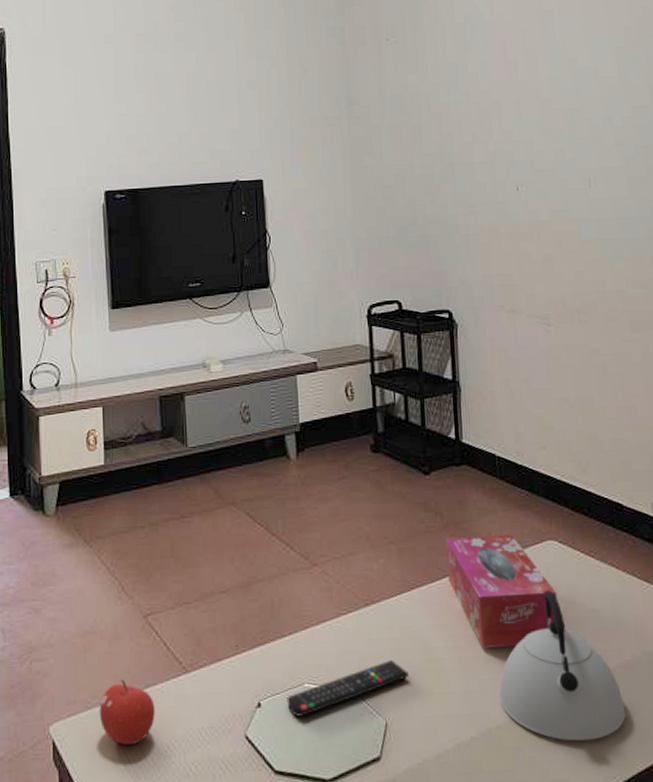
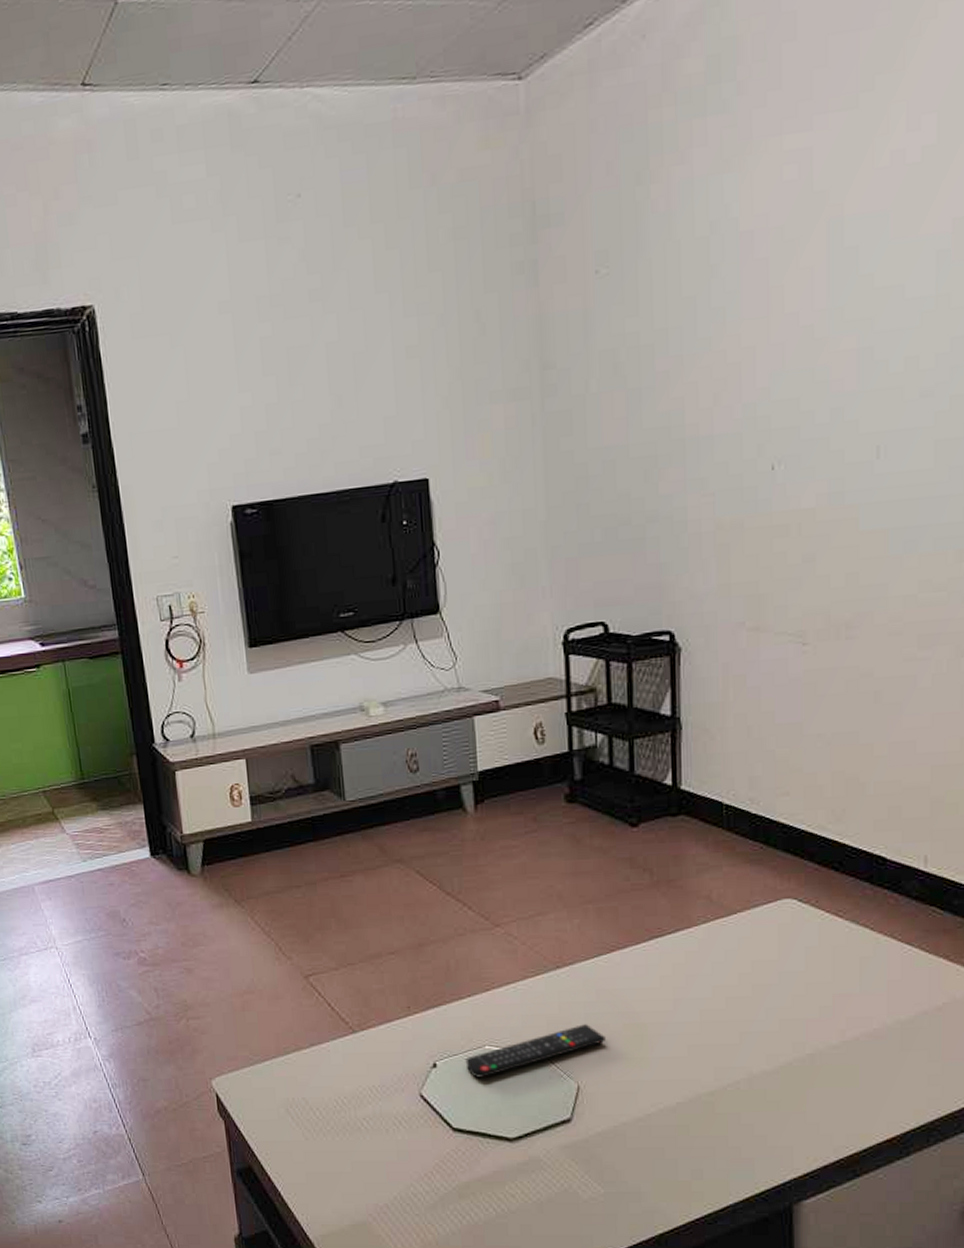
fruit: present [99,679,155,745] -> none [262,1038,322,1099]
tissue box: present [446,534,557,649] -> none [655,892,791,1014]
kettle: present [499,590,626,741] -> none [714,953,868,1110]

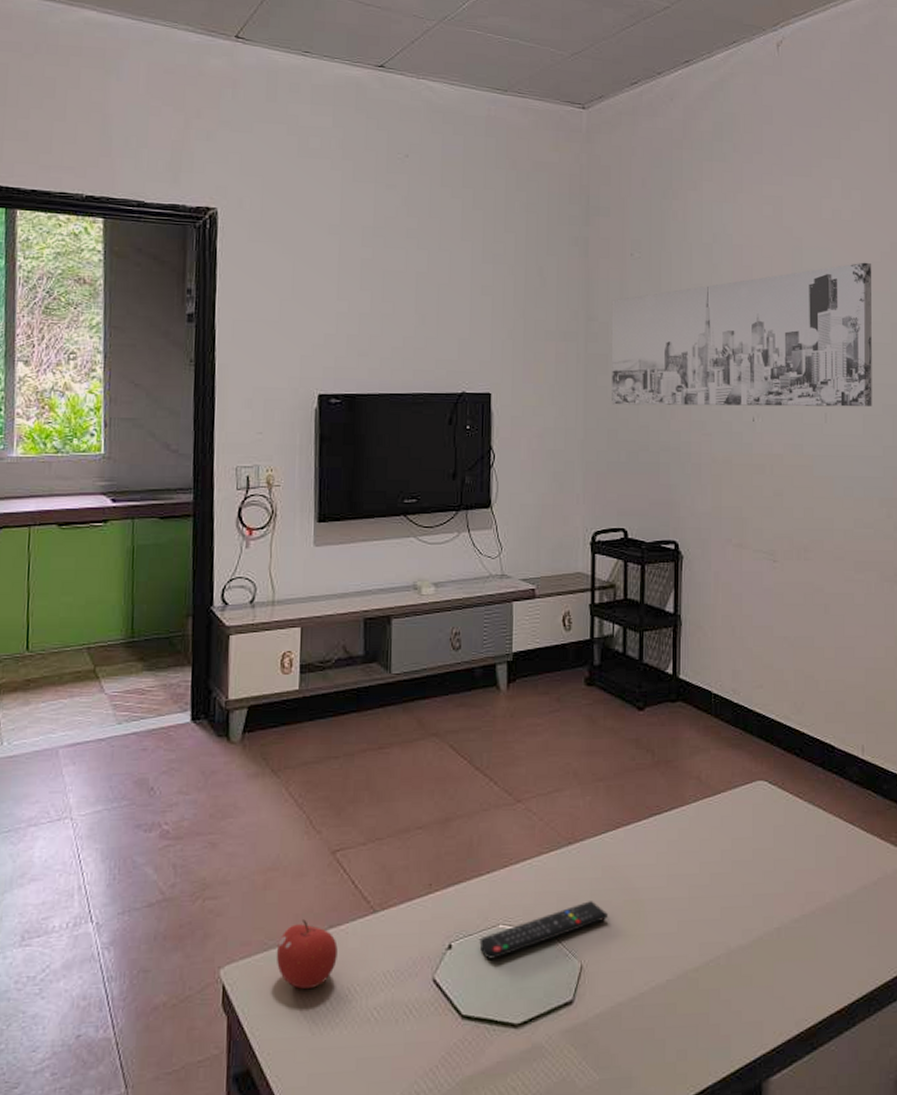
fruit: none [262,1038,322,1099] -> present [276,919,338,989]
wall art: none [573,220,954,473] -> present [611,262,872,407]

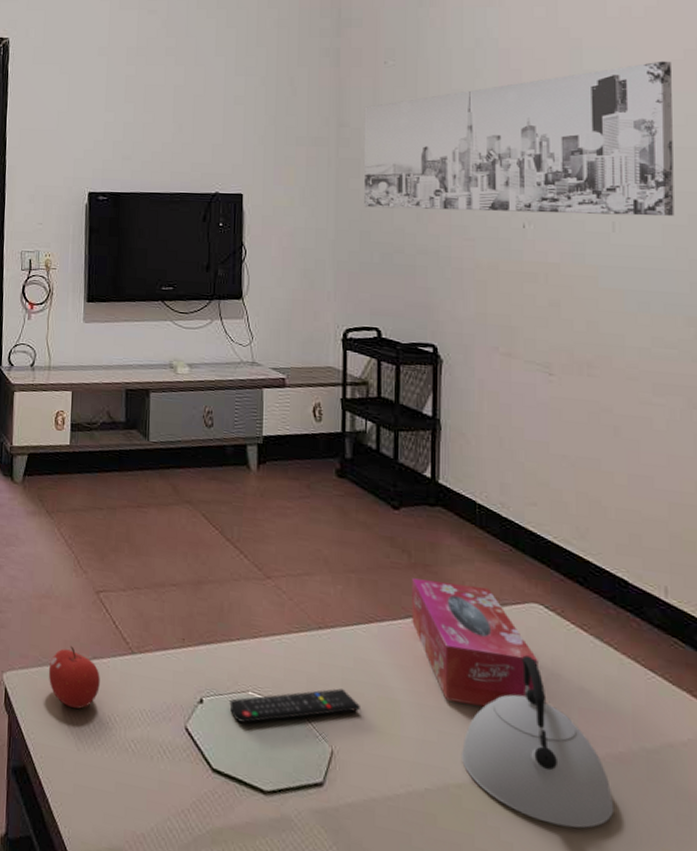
tissue box: none [655,773,763,890] -> present [412,578,538,707]
kettle: none [699,831,822,984] -> present [462,655,615,829]

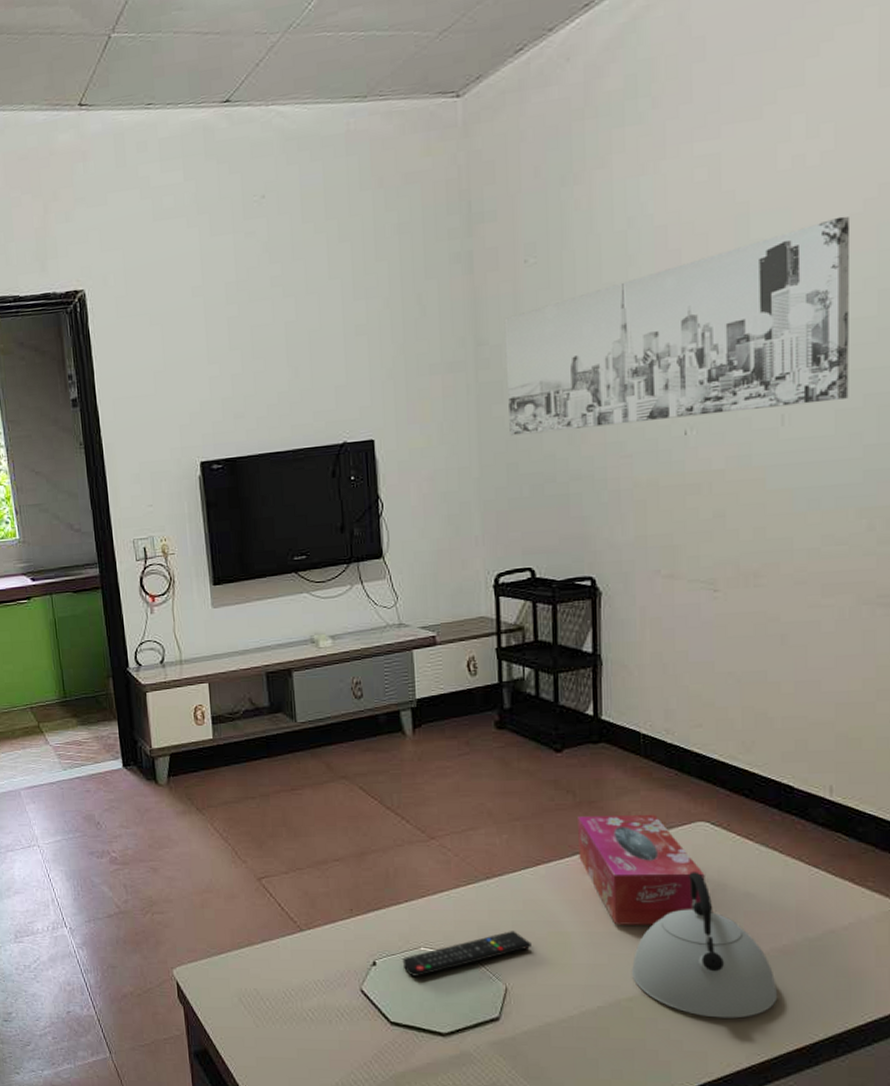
fruit: present [48,646,100,709] -> none [218,934,272,990]

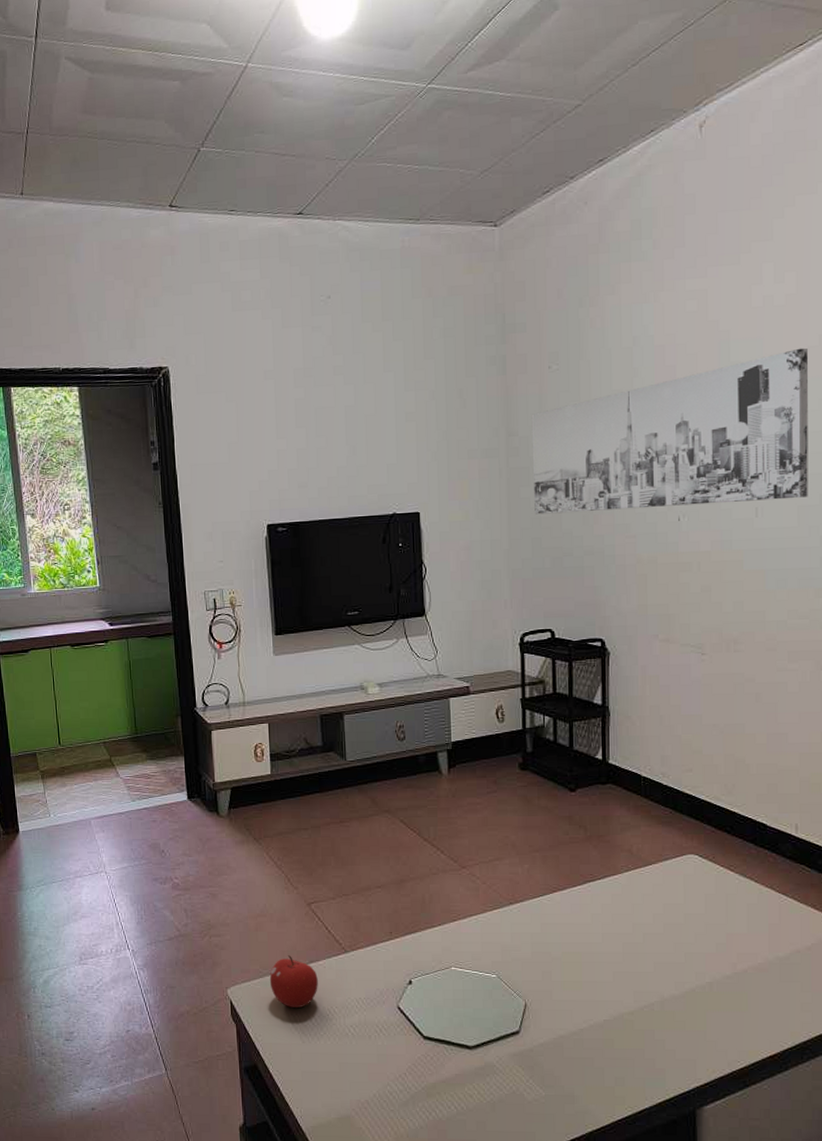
fruit: none [218,934,272,990] -> present [269,955,318,1007]
remote control: present [402,931,531,976] -> none [435,952,548,994]
tissue box: present [578,814,705,925] -> none [588,847,694,946]
kettle: present [632,872,778,1019] -> none [633,899,754,1029]

